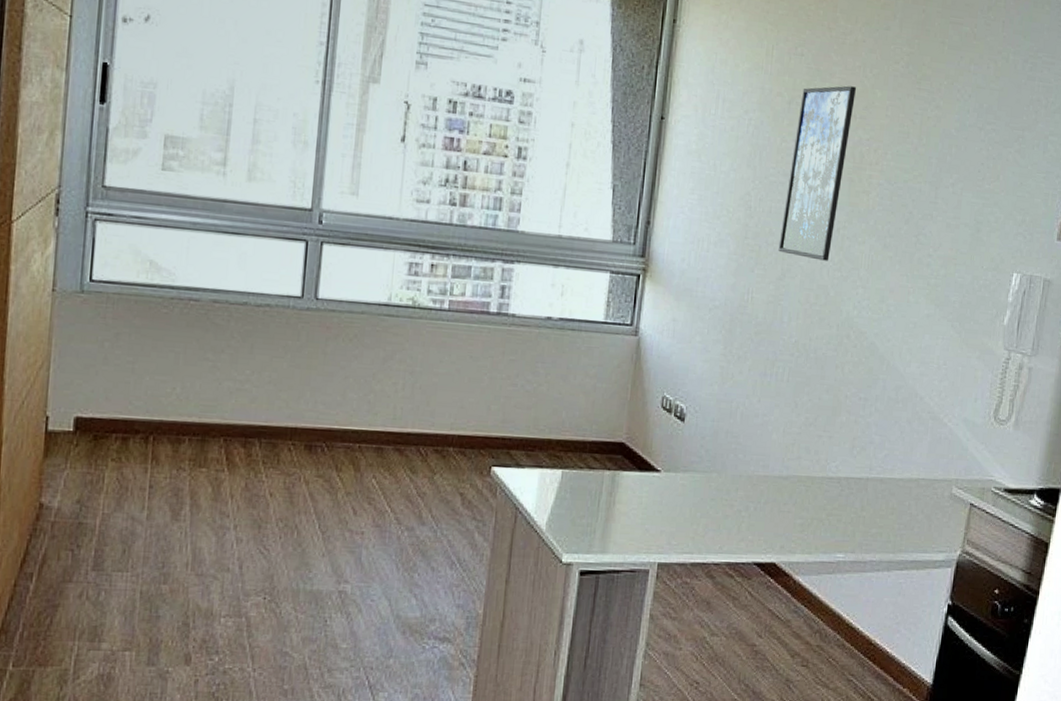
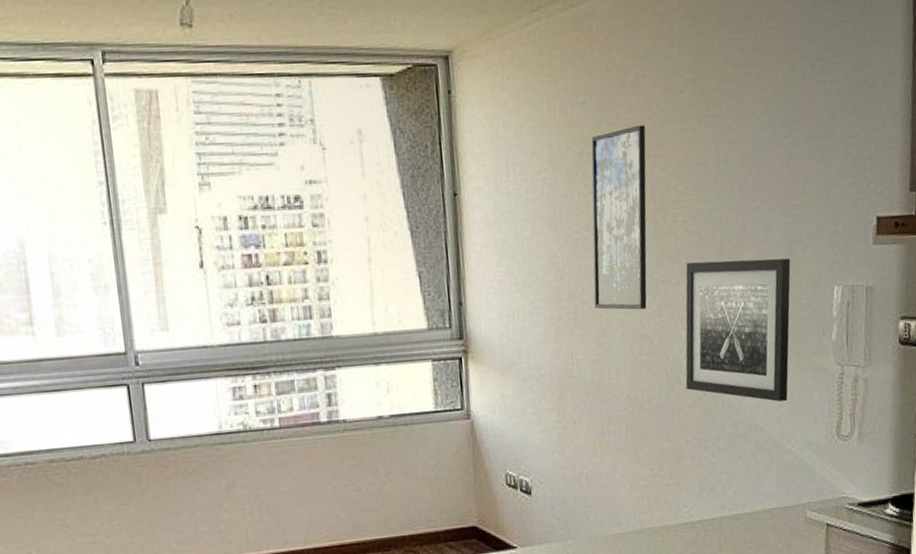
wall art: none [854,224,976,375] -> present [685,258,791,402]

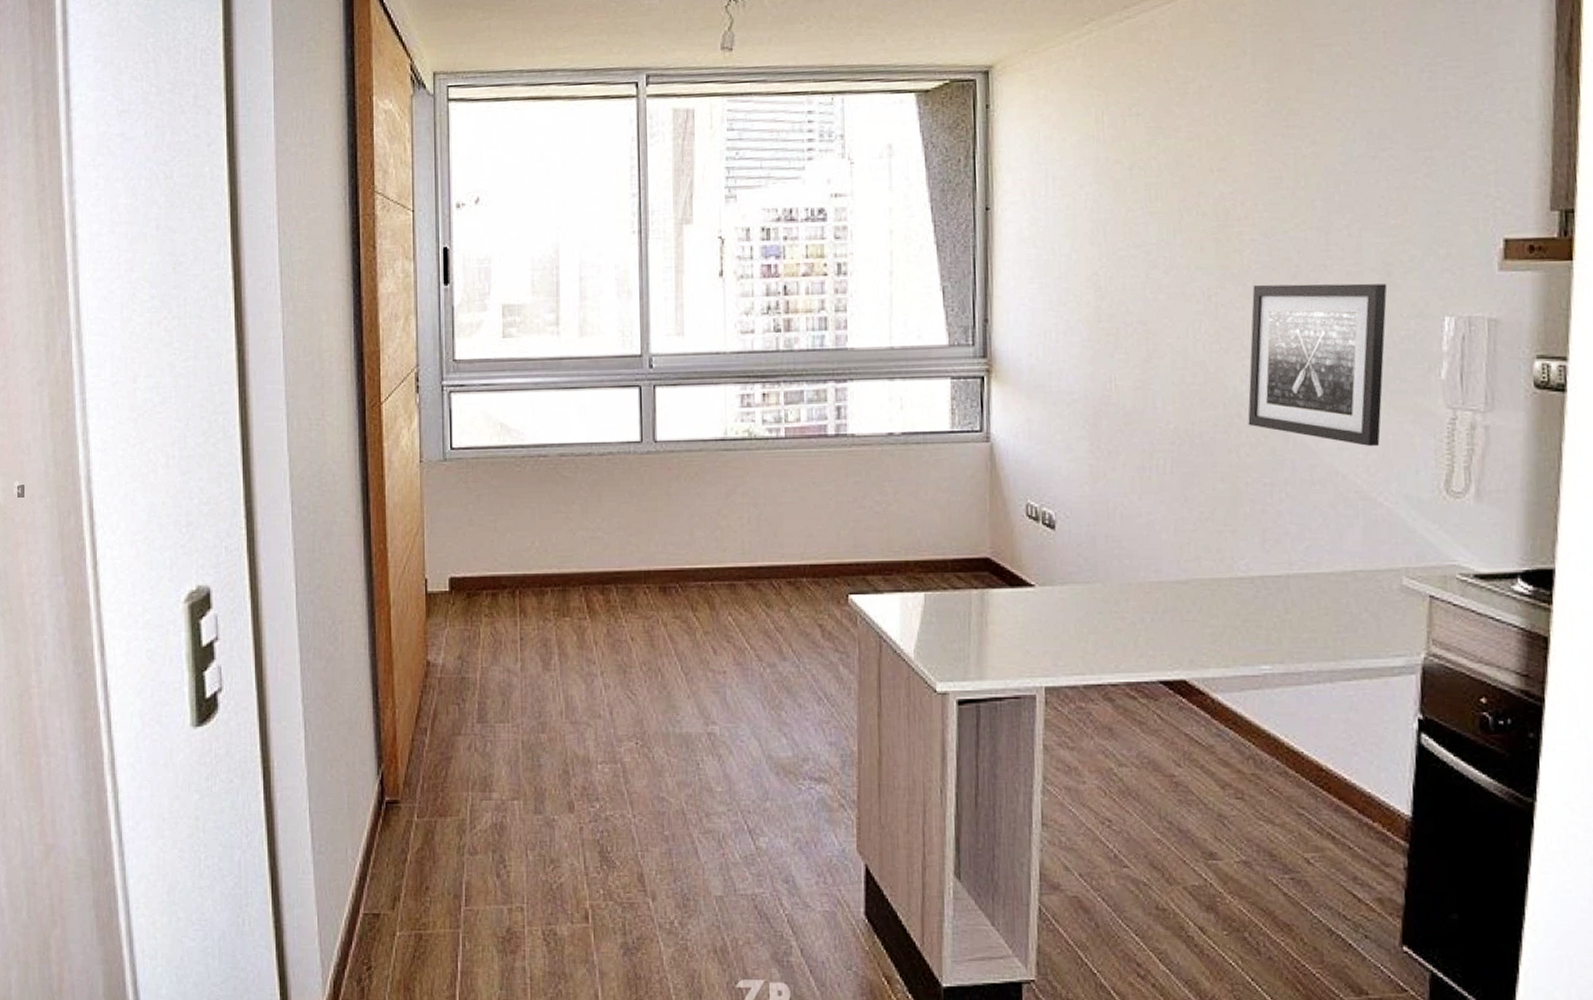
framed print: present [591,125,647,310] -> none [1139,138,1209,335]

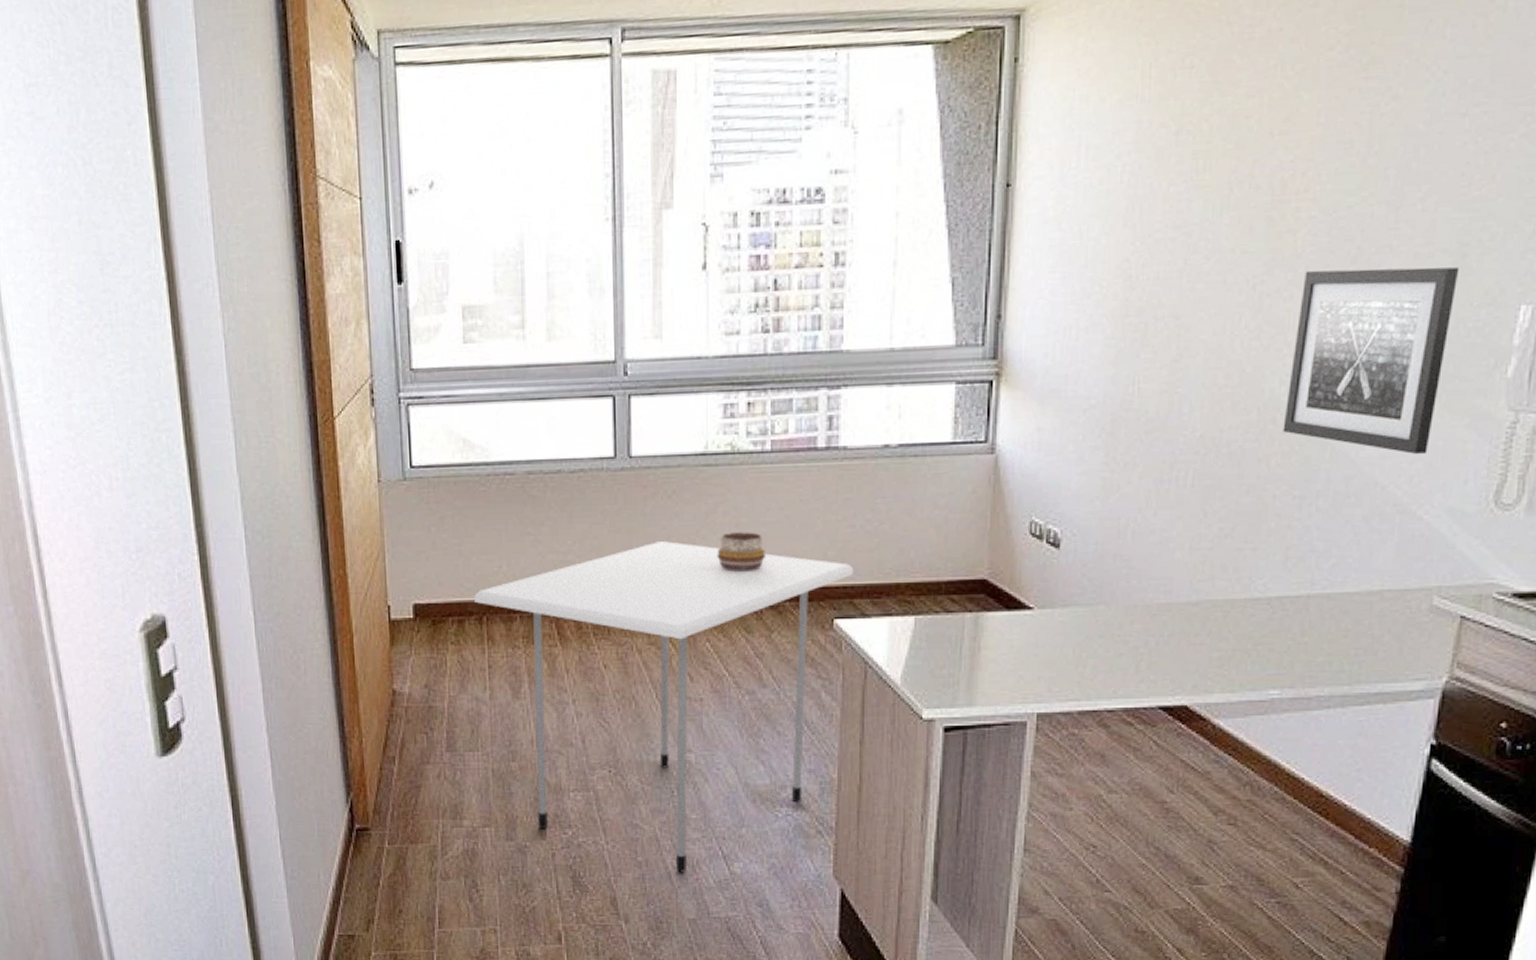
dining table: none [508,520,865,848] -> present [474,541,853,873]
decorative bowl: none [737,512,782,549] -> present [717,532,765,571]

